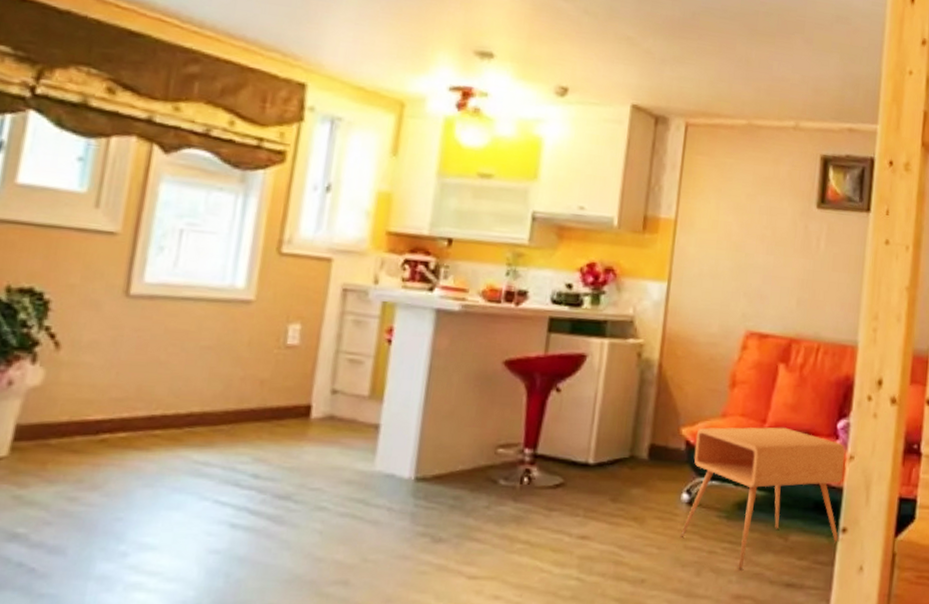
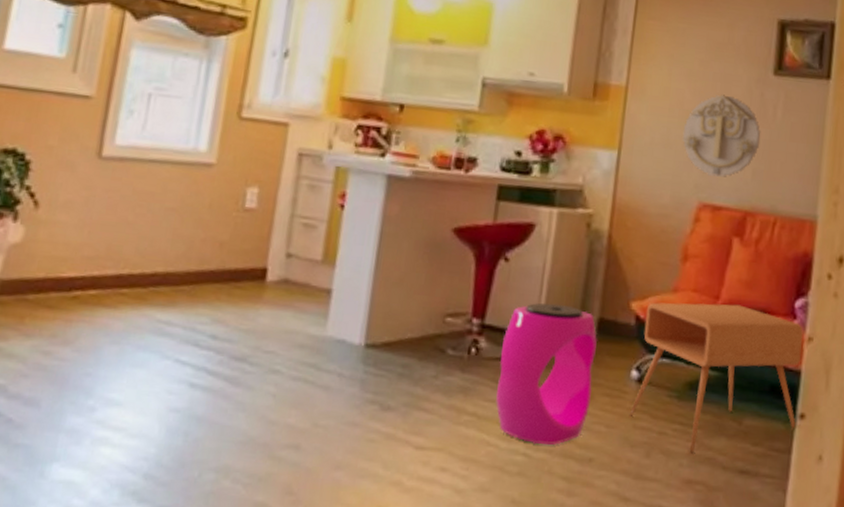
stool: none [549,431,650,569] -> present [496,303,598,445]
wall decoration: none [730,227,805,306] -> present [682,94,761,177]

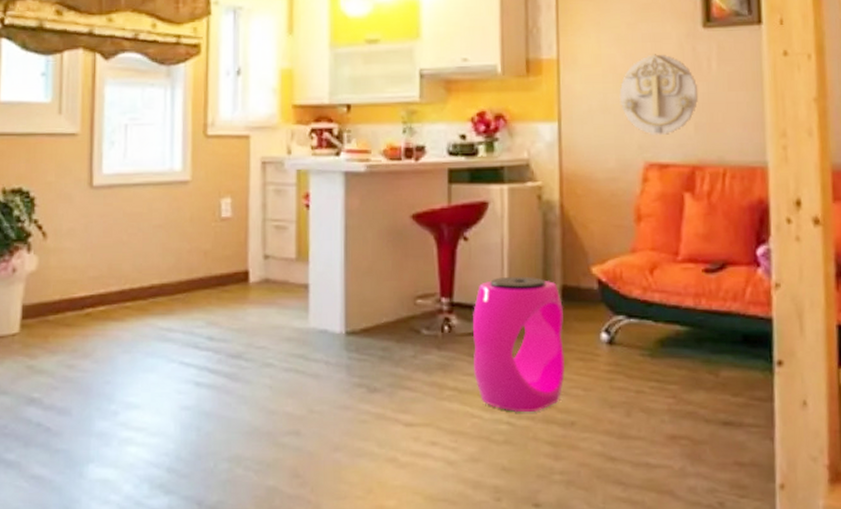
side table: present [628,302,803,454] -> none [604,258,776,409]

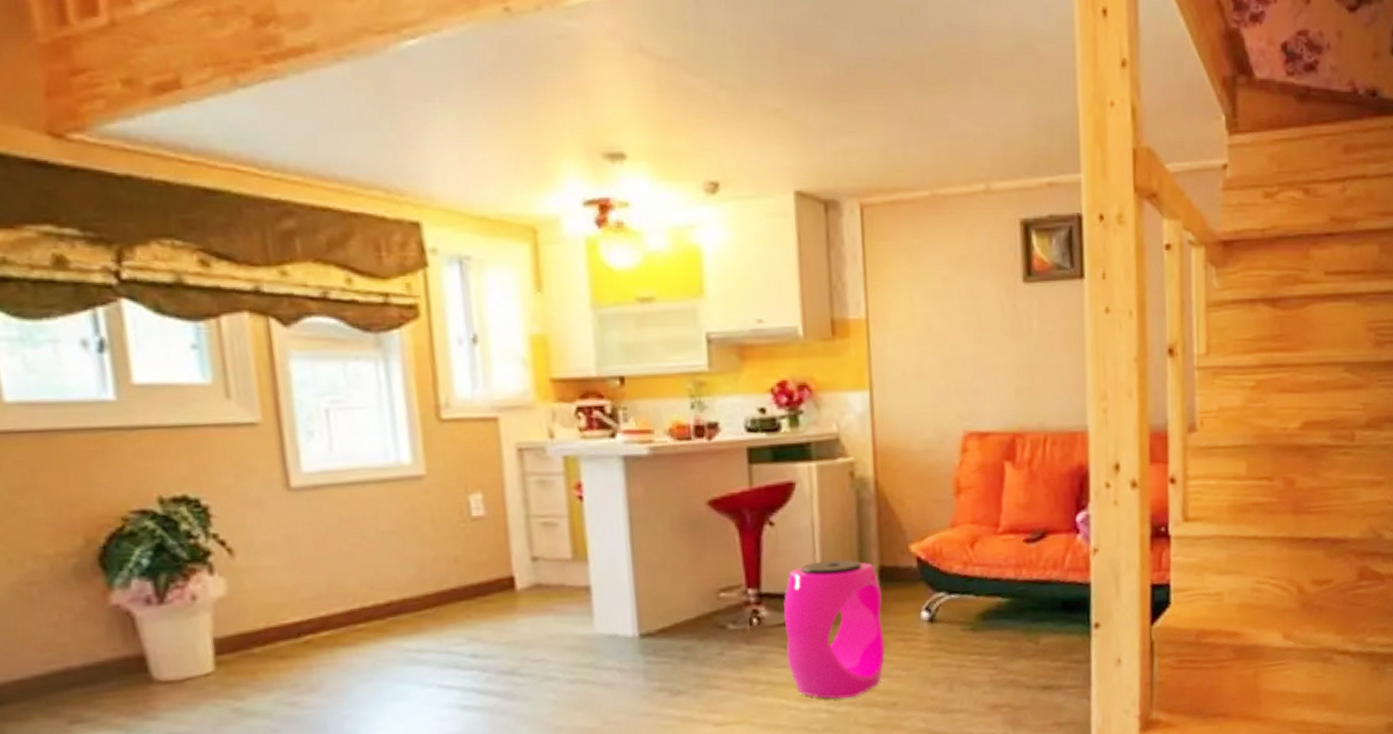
wall decoration: present [619,54,699,135] -> none [935,312,1019,402]

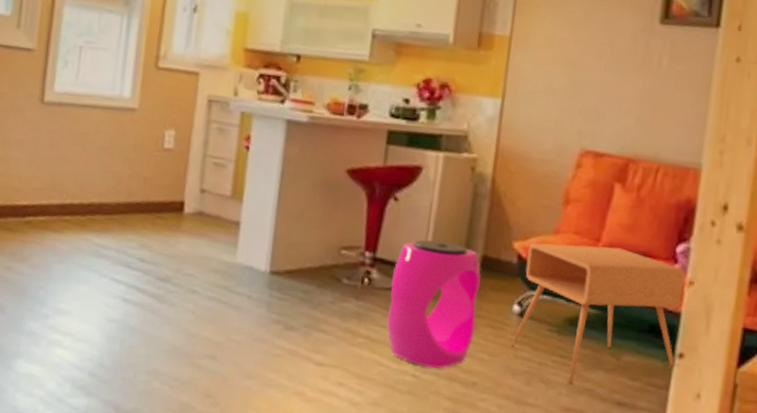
side table: none [925,528,1093,680] -> present [510,242,684,384]

